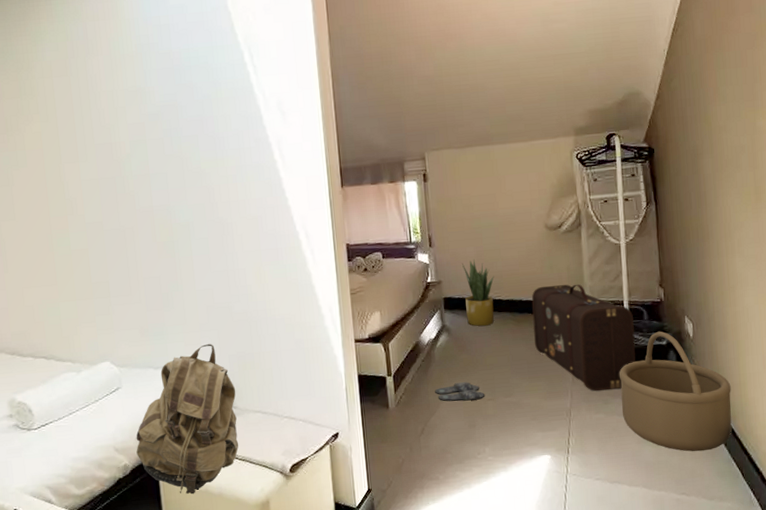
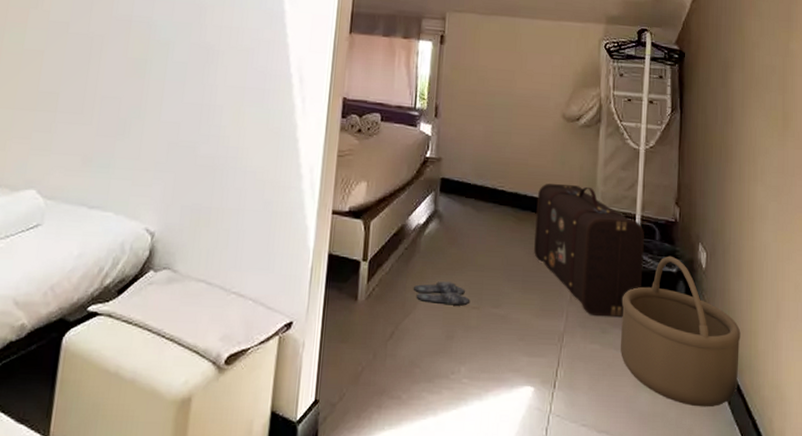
backpack: present [136,344,239,495] -> none [40,188,181,376]
planter: present [462,258,494,326] -> none [463,138,500,218]

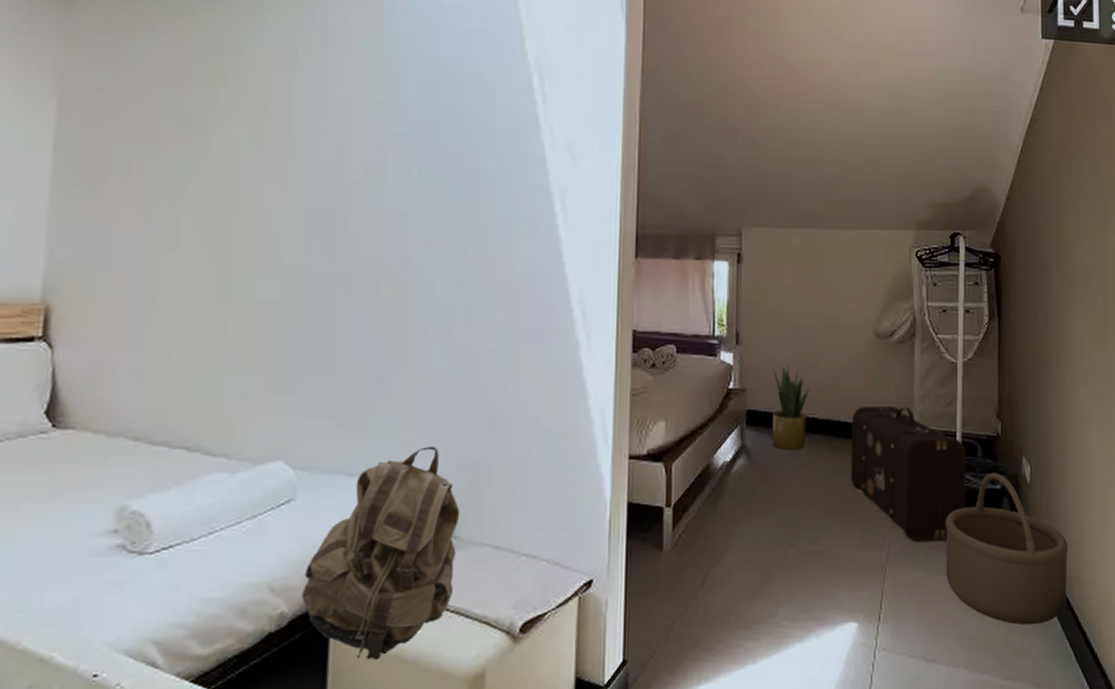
backpack: none [40,188,181,376] -> present [301,446,460,661]
slippers: present [414,281,469,306] -> none [724,521,784,546]
planter: none [463,138,500,218] -> present [773,364,810,449]

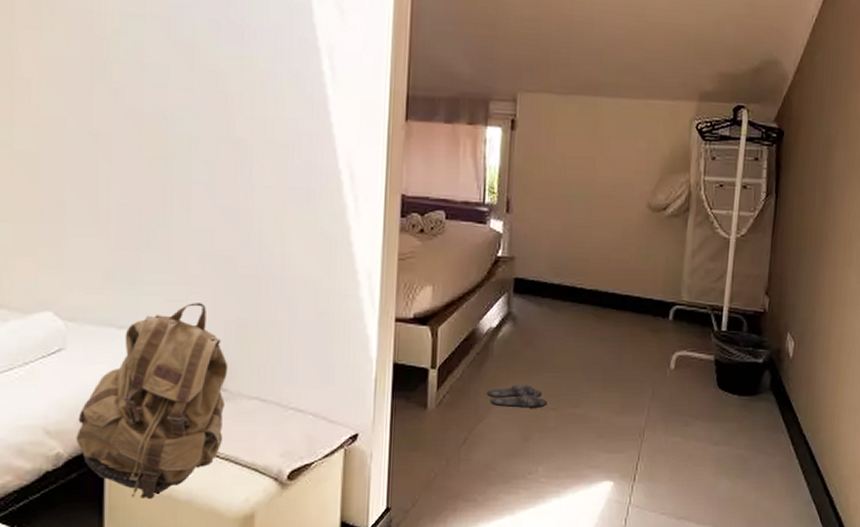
slippers: none [724,521,784,546] -> present [487,385,547,408]
planter: present [773,364,810,449] -> none [539,234,579,318]
suitcase: present [851,405,966,542] -> none [615,278,732,409]
basket: present [945,472,1068,625] -> none [702,346,824,490]

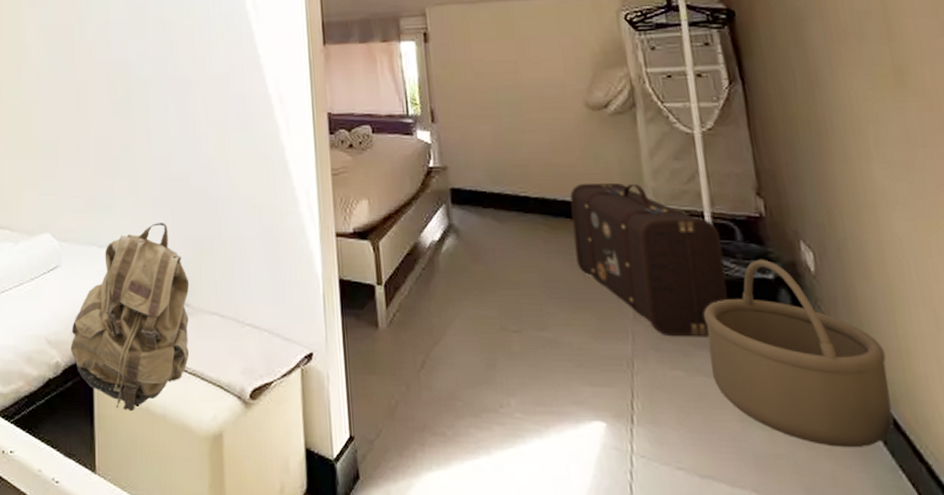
slippers: present [487,385,547,408] -> none [440,303,508,330]
suitcase: none [615,278,732,409] -> present [570,182,728,336]
basket: none [702,346,824,490] -> present [703,259,894,448]

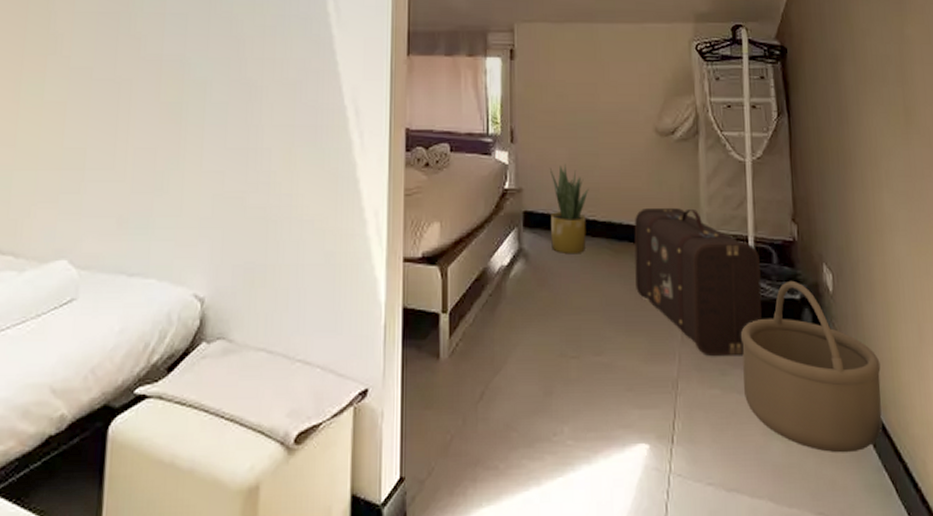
backpack: present [70,223,190,412] -> none [81,247,236,468]
planter: none [475,140,519,229] -> present [550,163,589,253]

